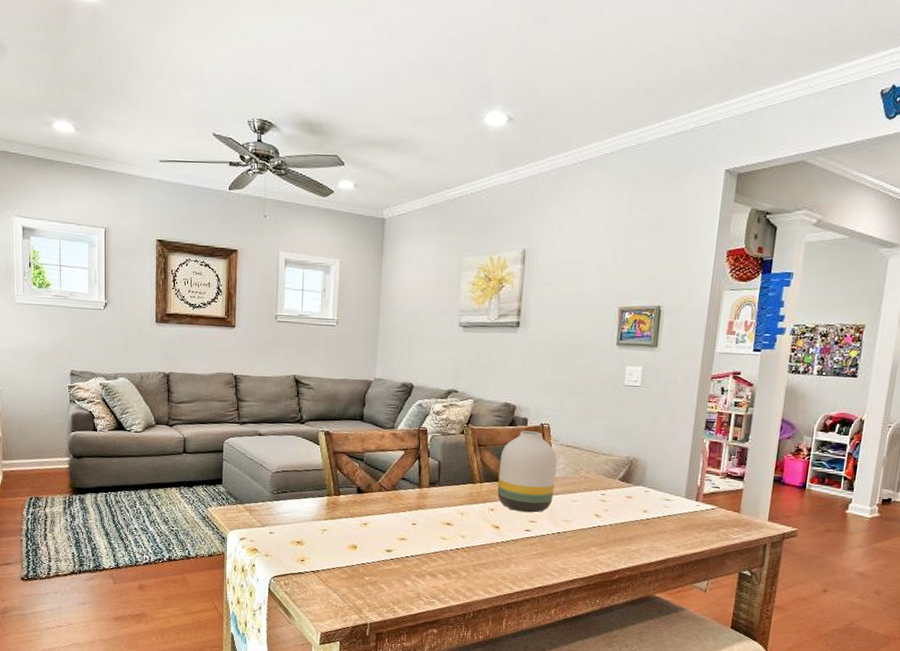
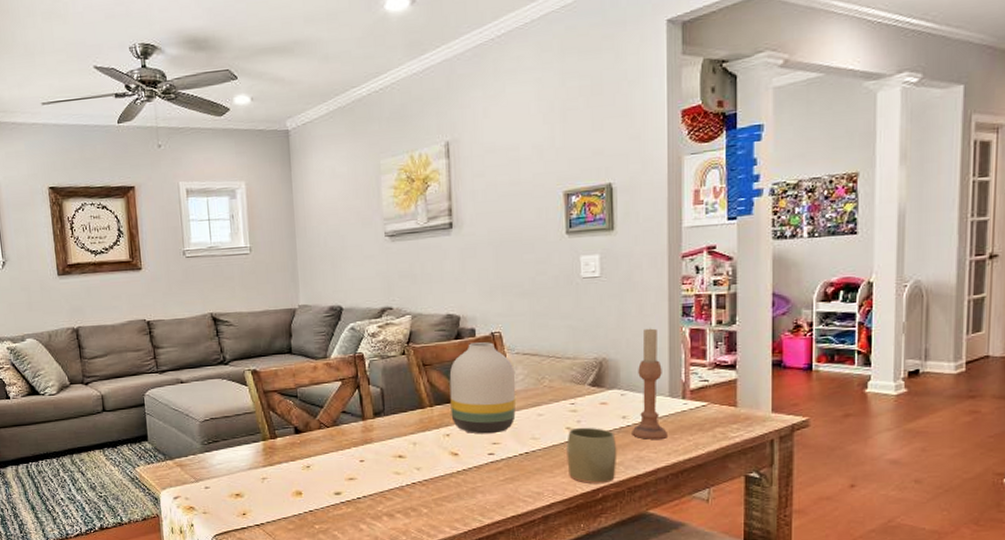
mug: none [591,515,636,567] -> present [566,427,618,484]
candlestick: none [649,436,683,534] -> present [632,328,667,440]

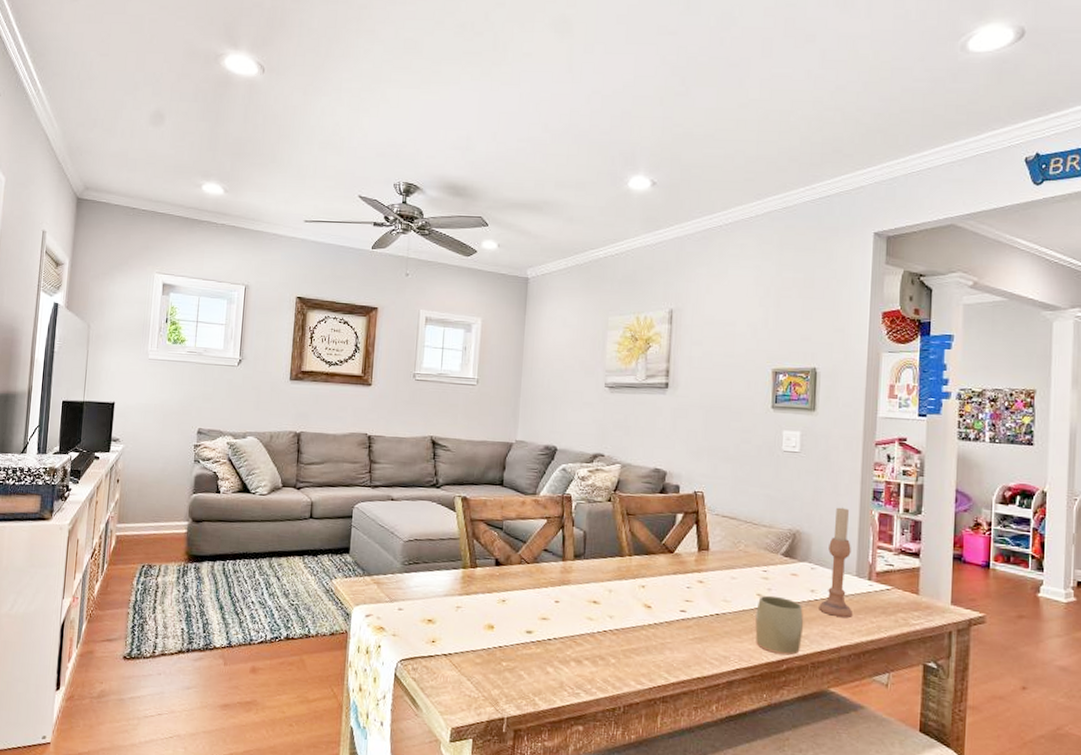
vase: present [449,342,516,434] -> none [648,499,714,591]

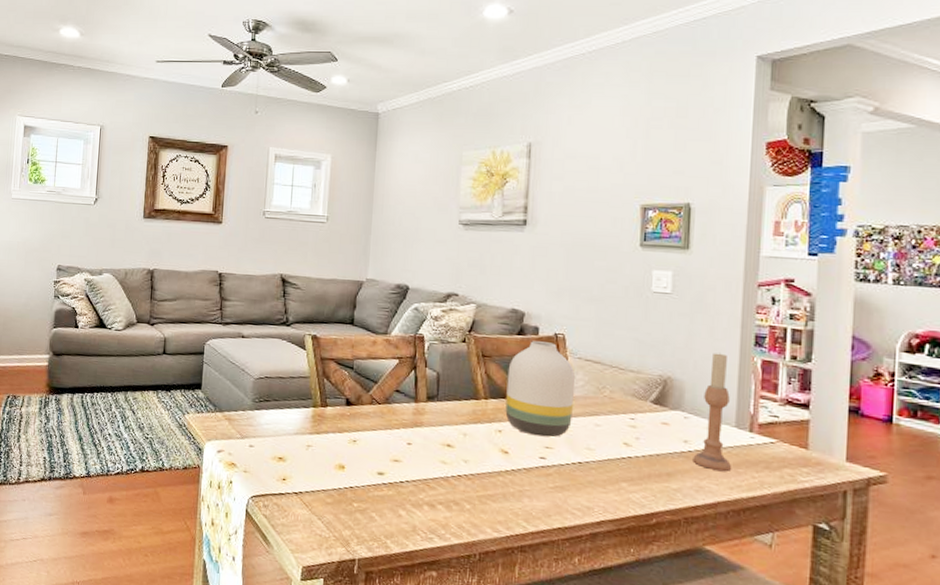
vase: none [648,499,714,591] -> present [505,341,576,438]
mug: present [755,595,804,656] -> none [621,444,676,509]

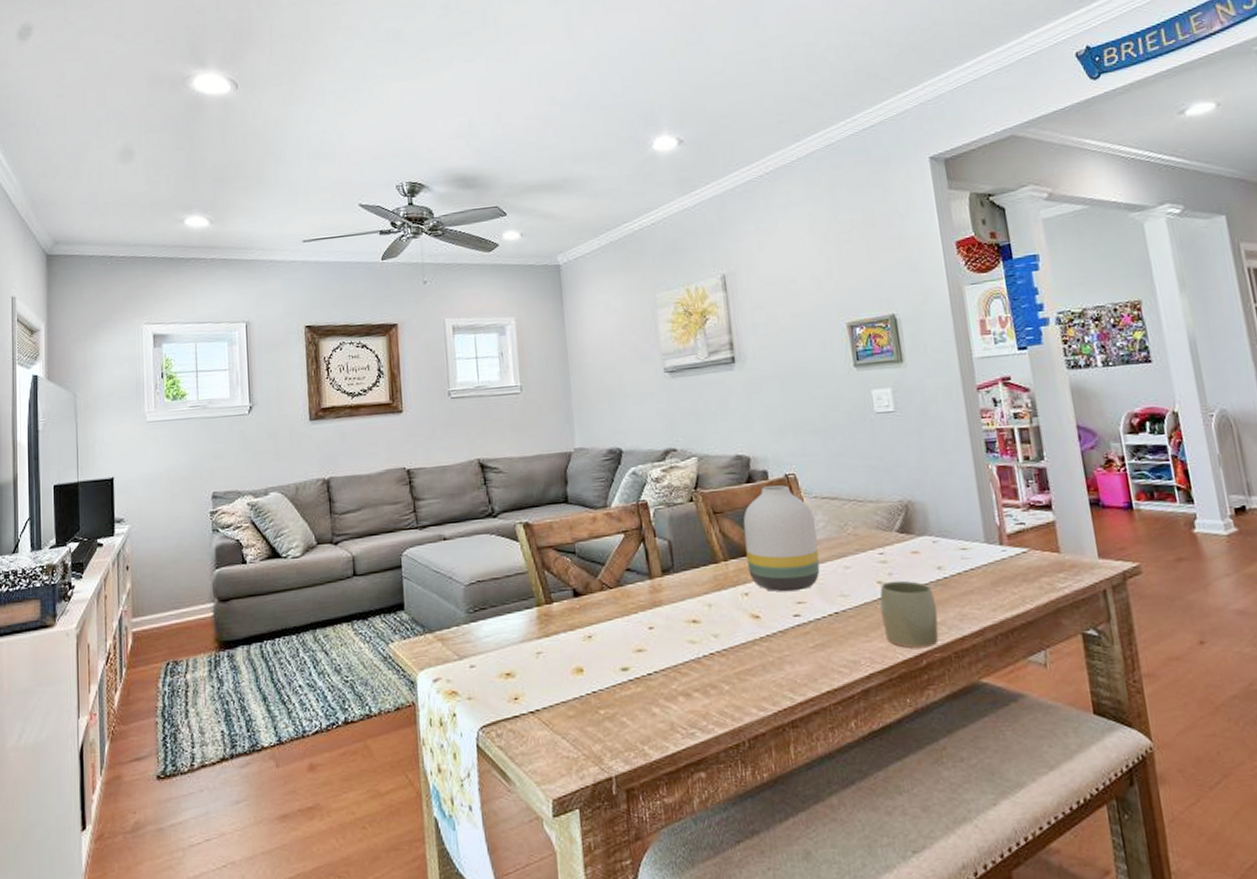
mug: none [621,444,676,509] -> present [879,580,939,649]
candlestick: present [693,353,731,471] -> none [947,466,990,594]

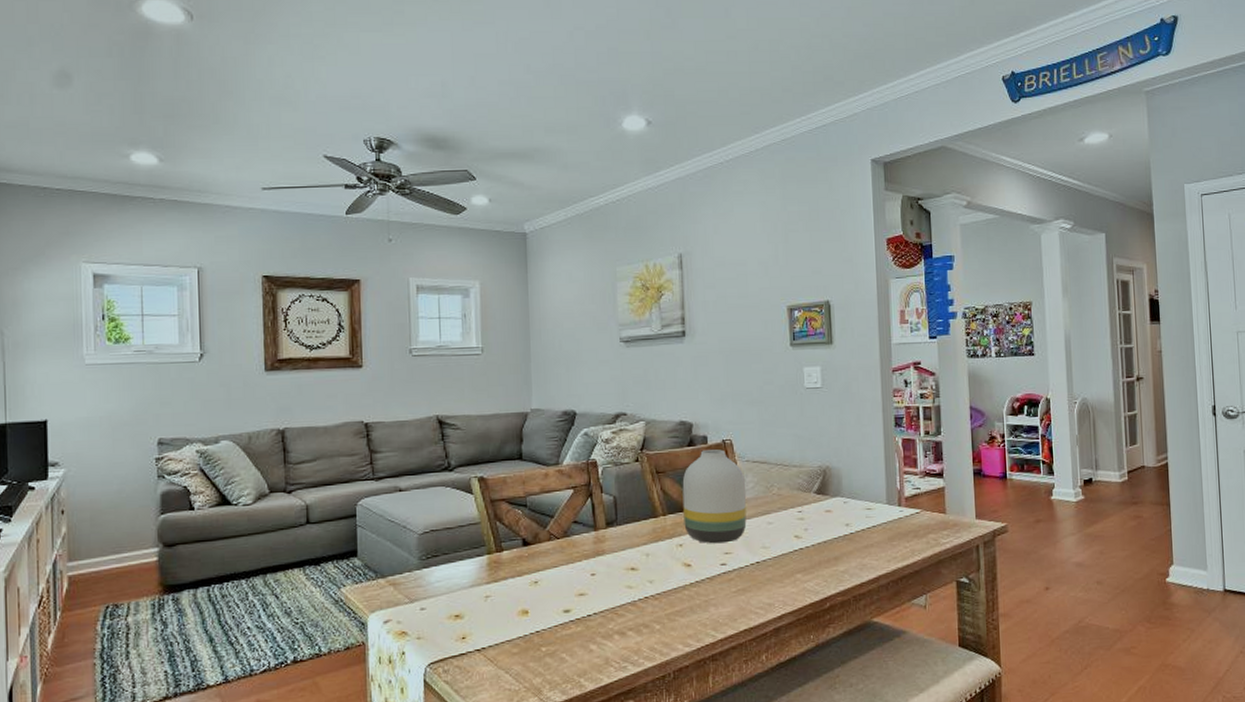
mug: present [879,580,939,649] -> none [795,535,843,593]

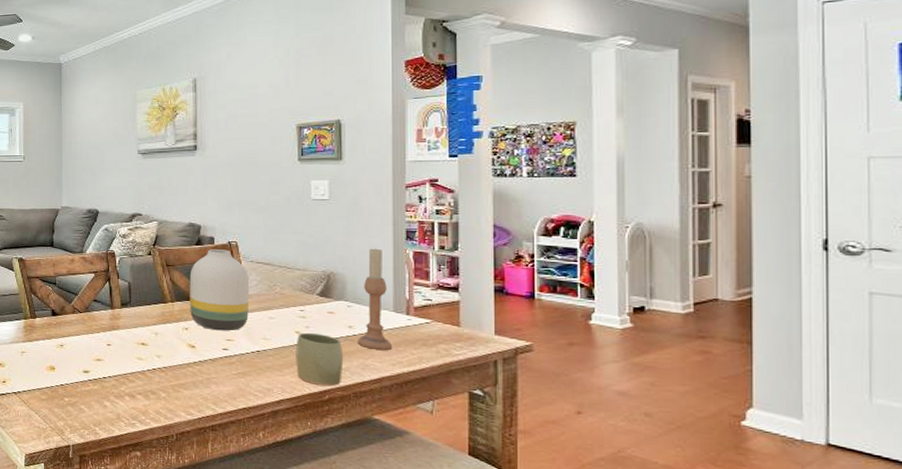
mug: none [795,535,843,593] -> present [296,332,344,387]
candlestick: none [855,438,887,547] -> present [357,248,392,351]

